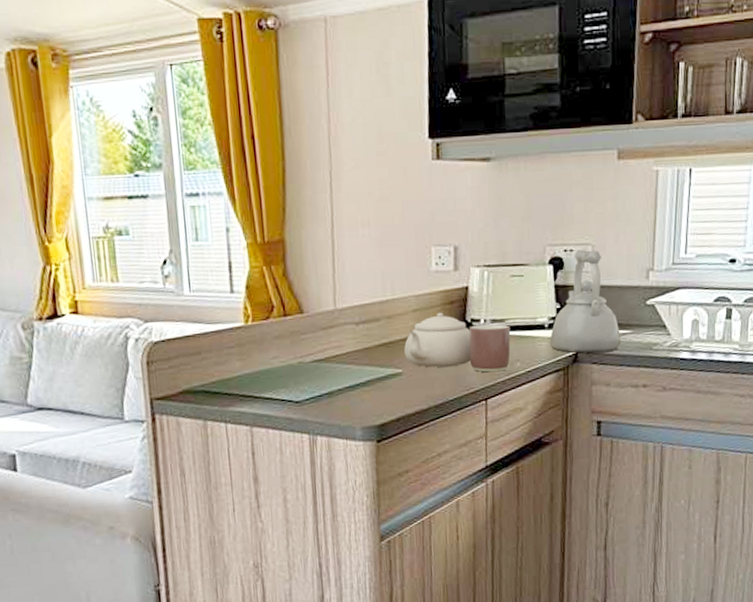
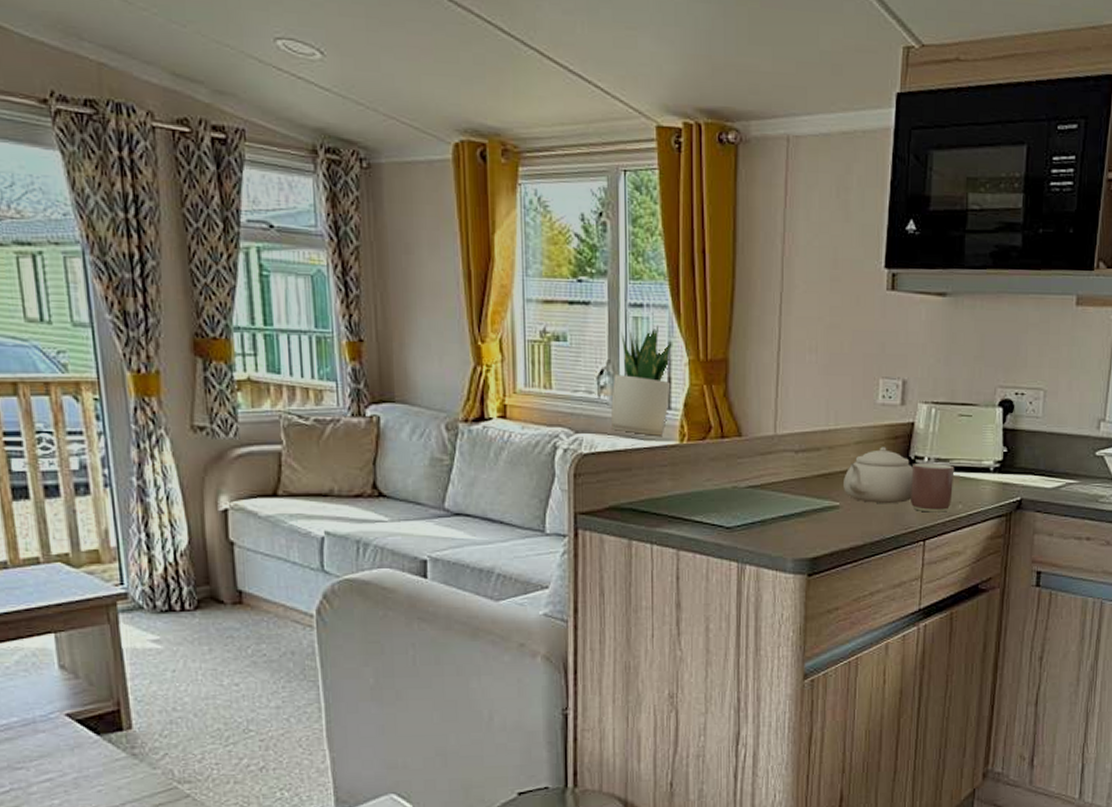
planter: none [176,212,232,320] -> present [611,324,672,436]
kettle: present [549,249,621,353] -> none [993,394,1067,500]

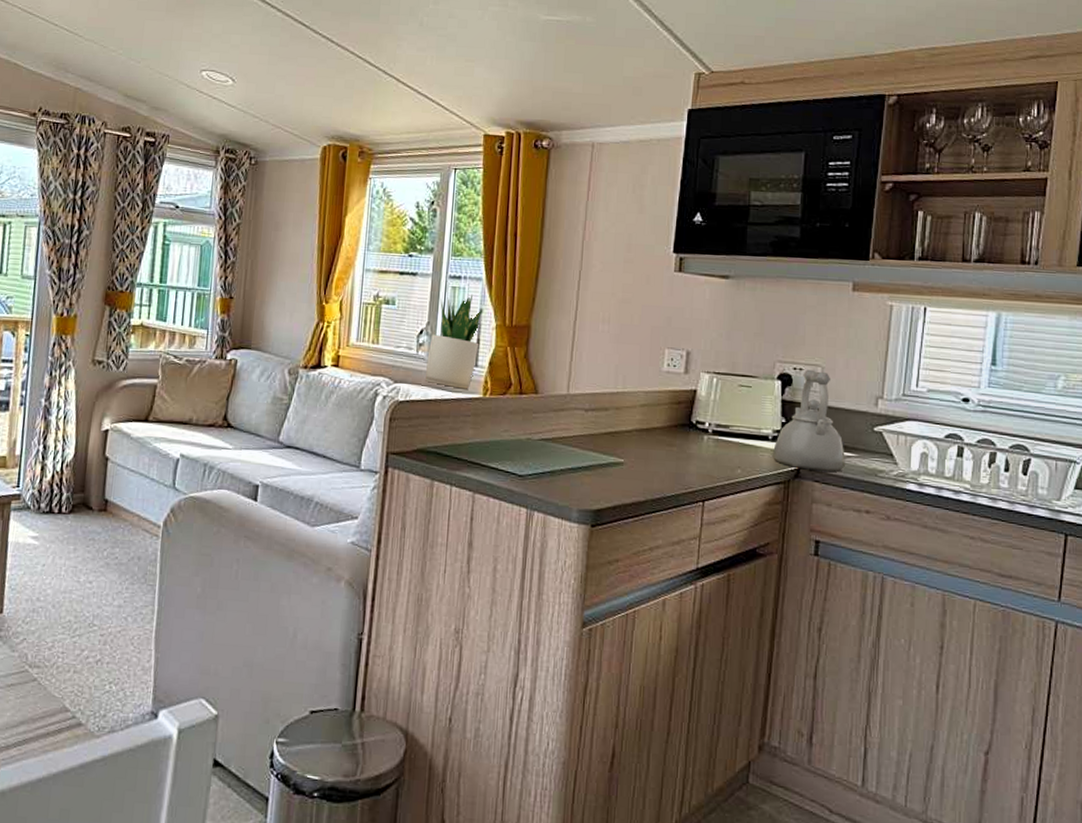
teapot: present [843,447,913,503] -> none [628,410,694,464]
mug: present [911,462,955,512] -> none [691,427,734,476]
kettle: none [993,394,1067,500] -> present [772,369,845,472]

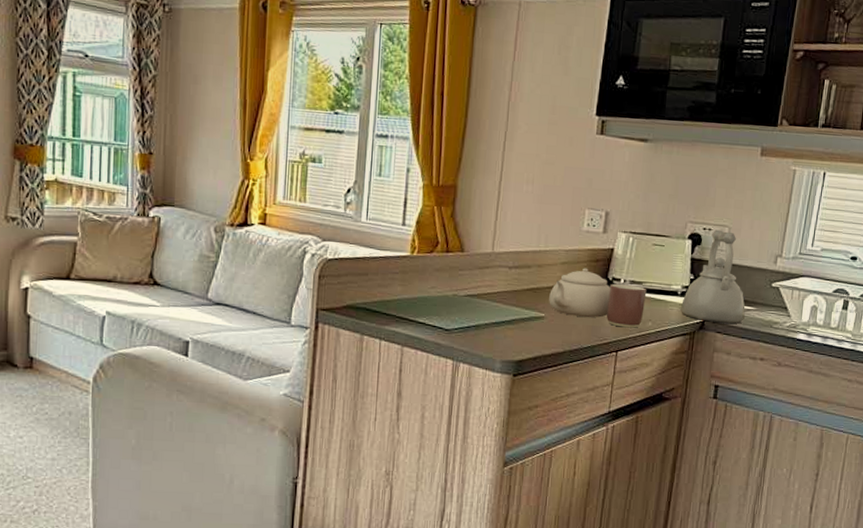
planter: present [426,294,482,389] -> none [354,153,409,248]
teapot: none [628,410,694,464] -> present [549,268,610,318]
mug: none [691,427,734,476] -> present [607,283,647,328]

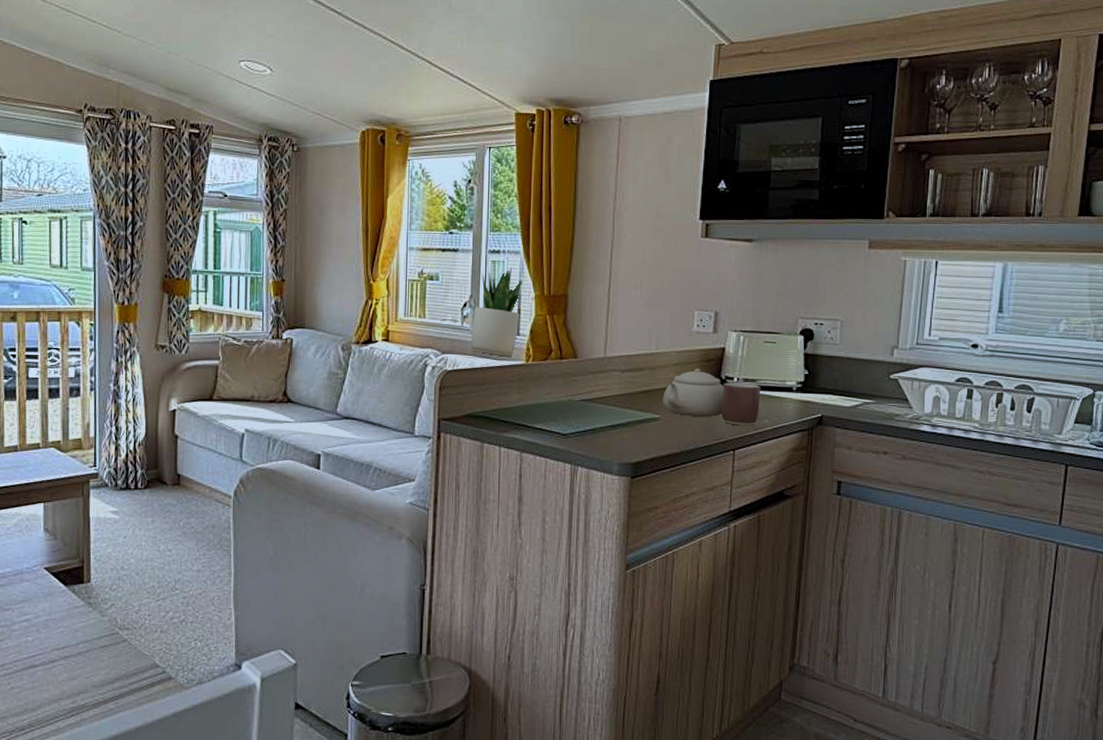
planter: none [354,153,409,248] -> present [471,267,522,357]
kettle: present [680,229,745,324] -> none [796,324,864,417]

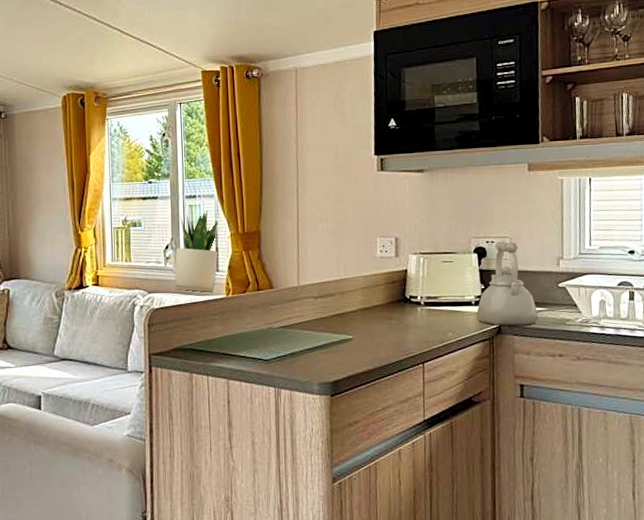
teapot: present [663,368,724,417] -> none [354,290,410,335]
mug: present [722,382,761,426] -> none [408,300,443,340]
kettle: none [796,324,864,417] -> present [476,241,538,326]

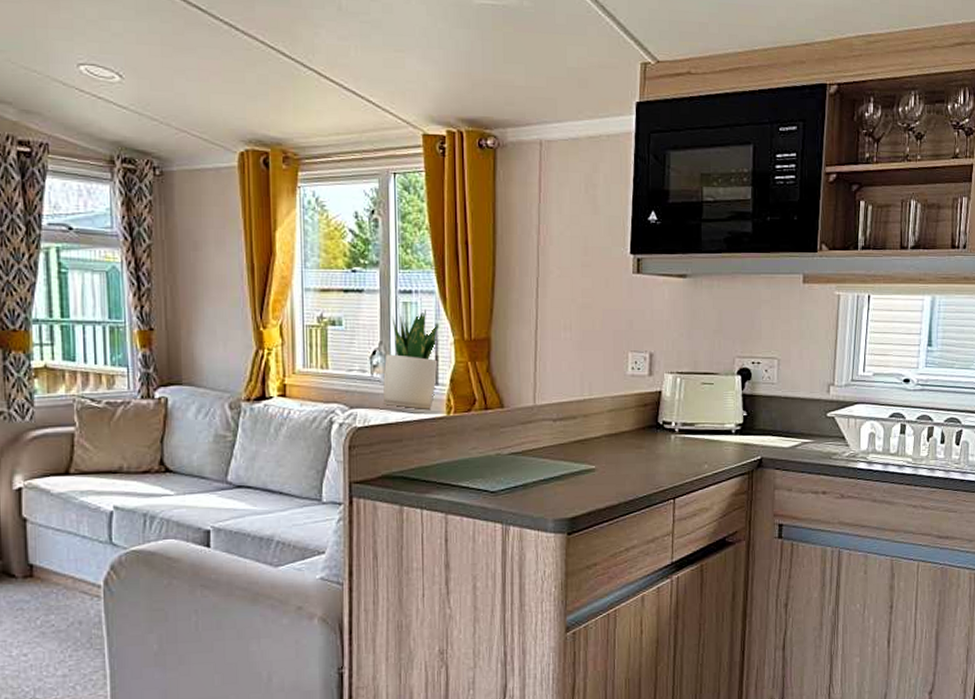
kettle: present [476,241,538,326] -> none [735,362,802,459]

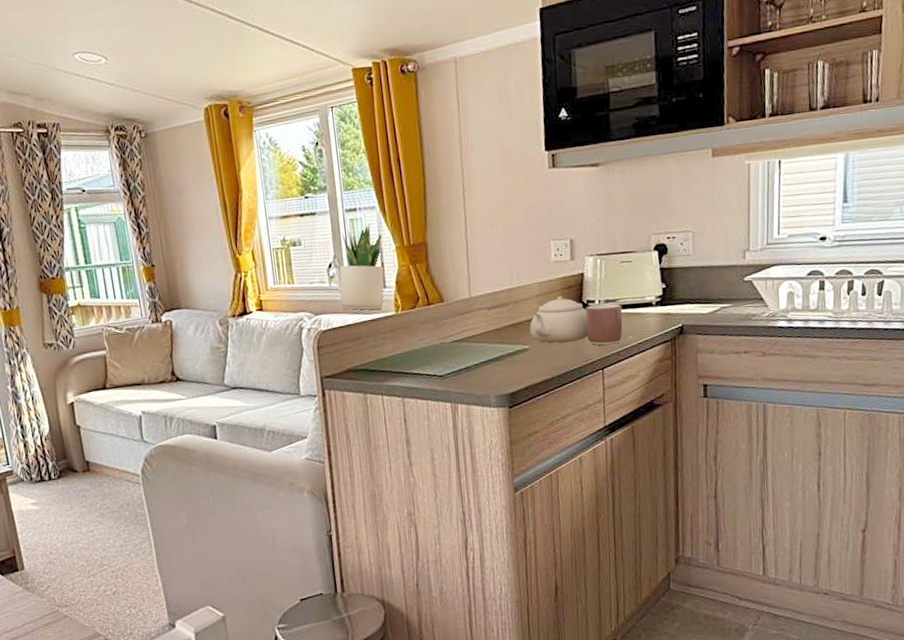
teapot: none [598,414,662,465] -> present [530,296,589,343]
mug: none [660,427,700,473] -> present [585,303,623,346]

